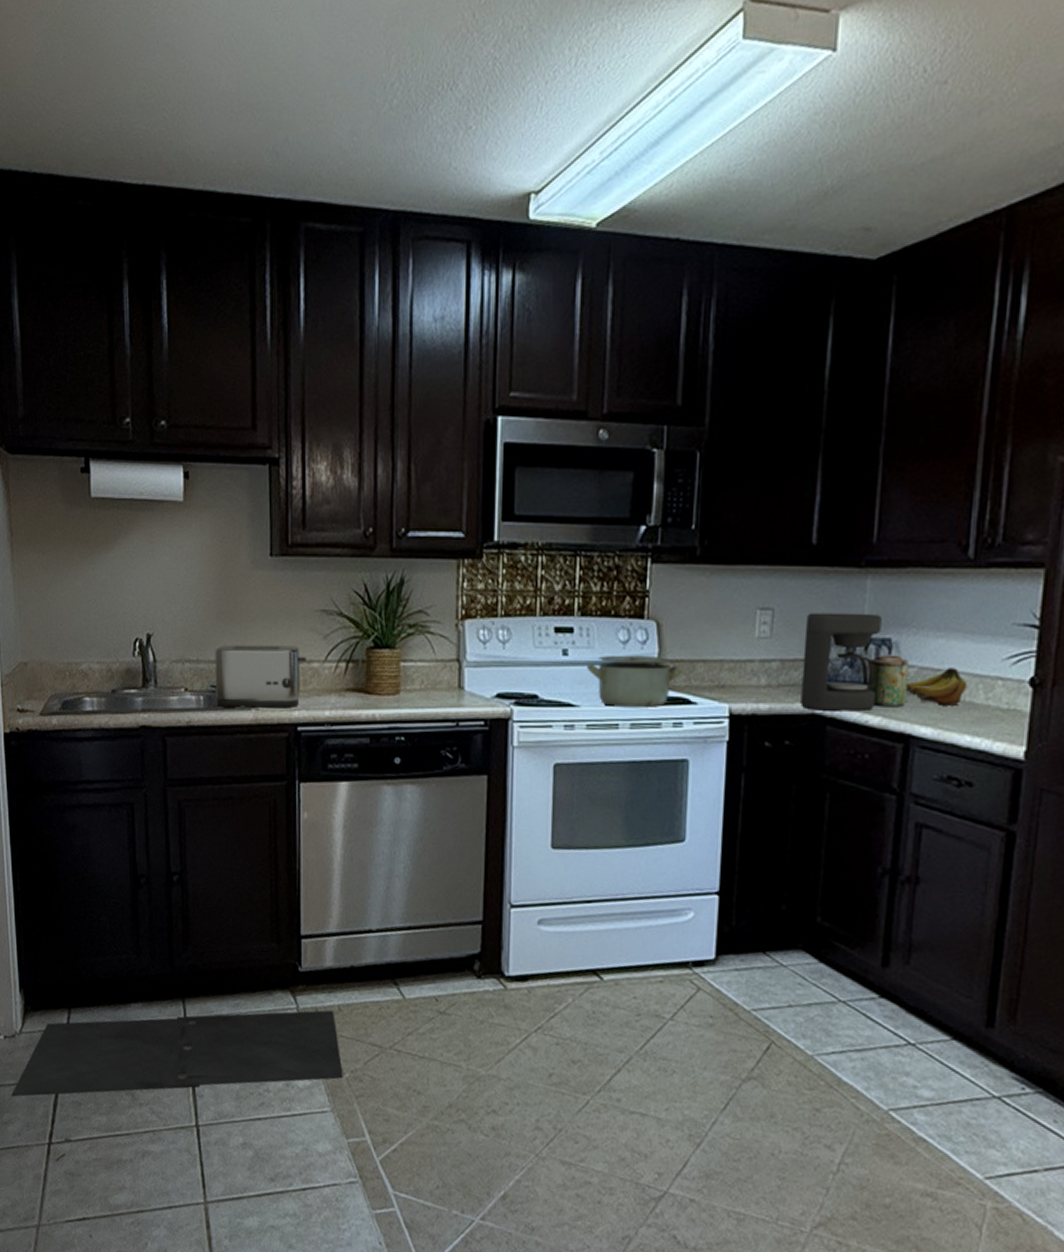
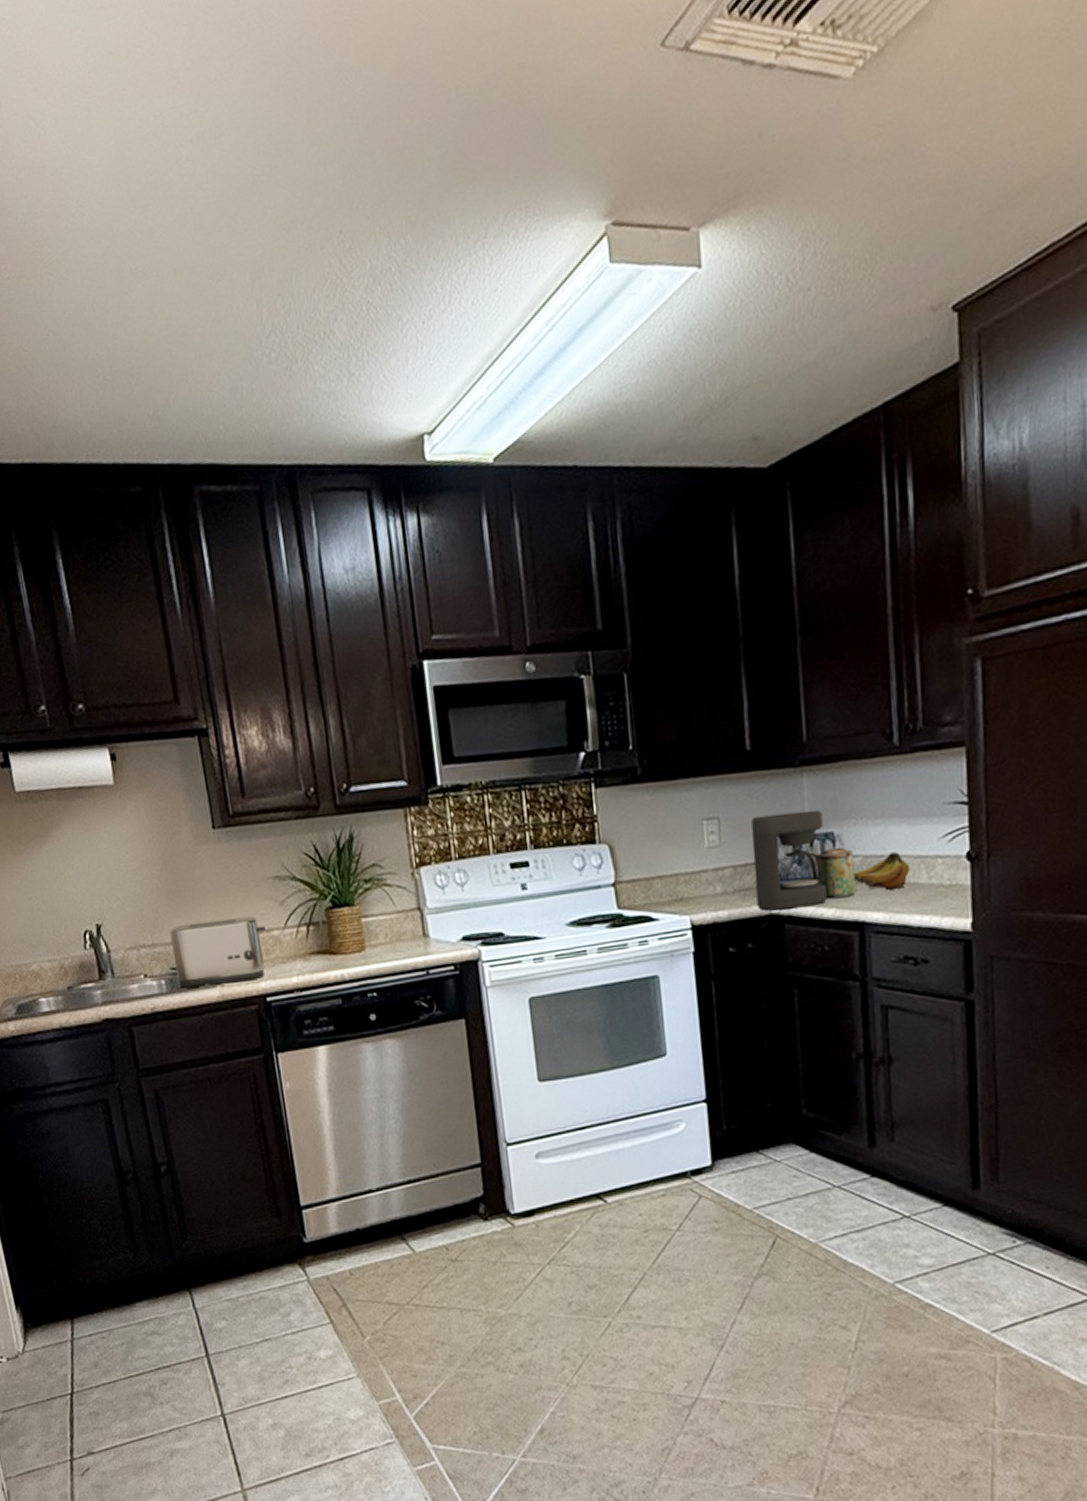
door mat: present [11,1010,343,1097] -> none [23,1276,364,1419]
saucepan: present [587,655,685,709] -> none [547,878,643,935]

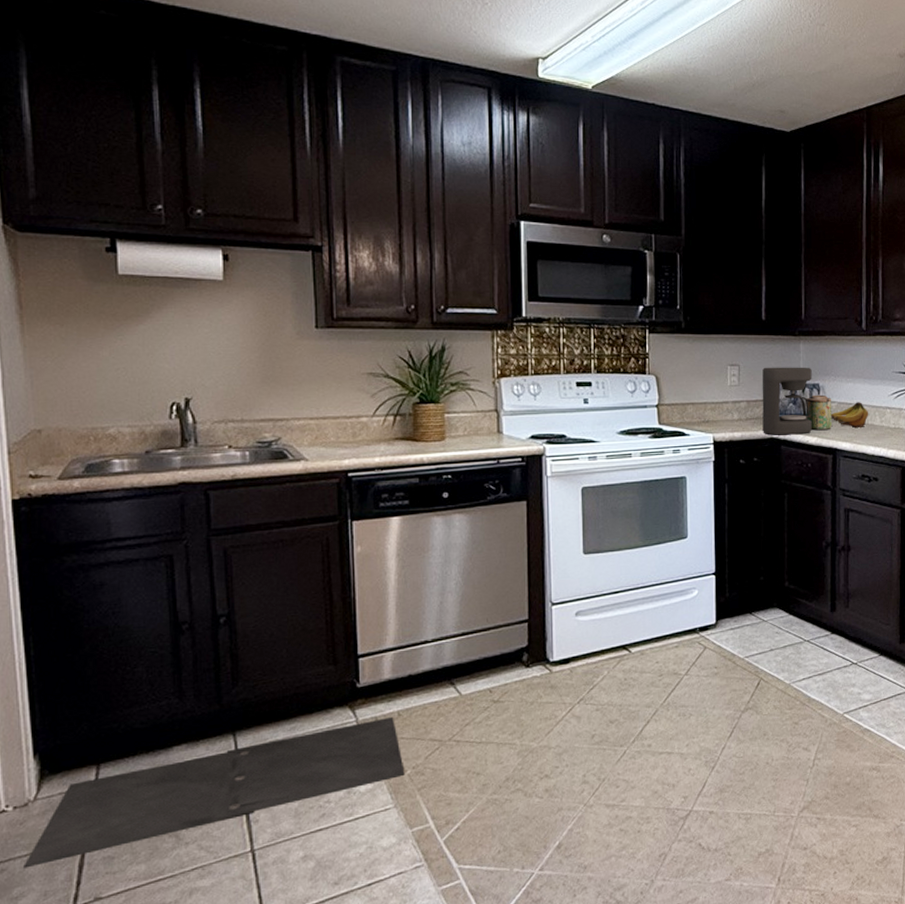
door mat: none [23,1276,364,1419] -> present [23,716,405,869]
toaster: present [169,916,266,989] -> none [260,404,355,461]

